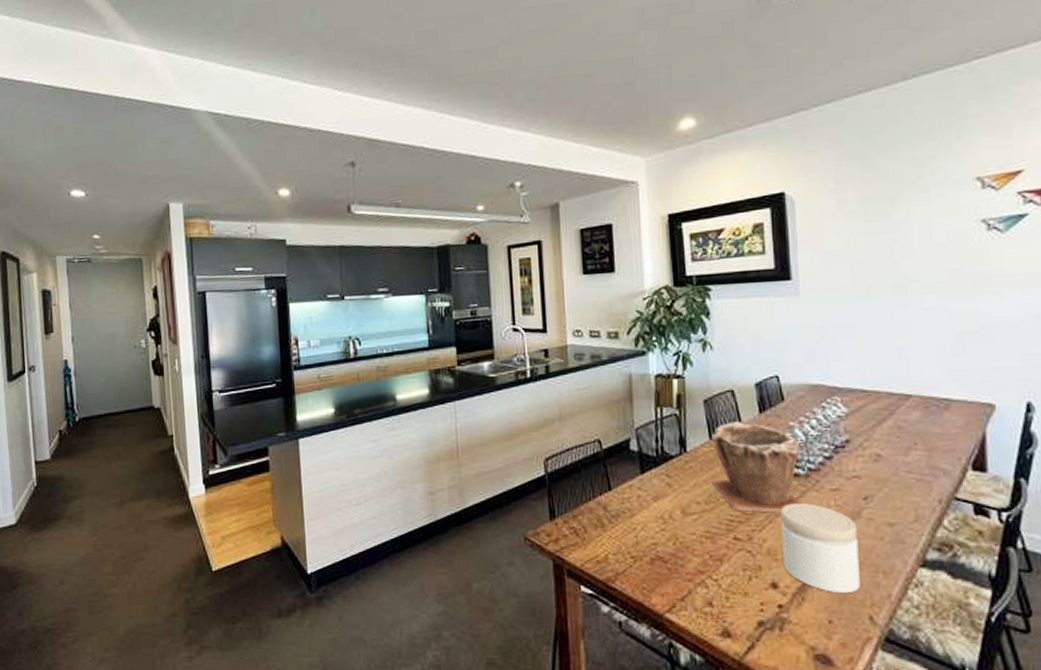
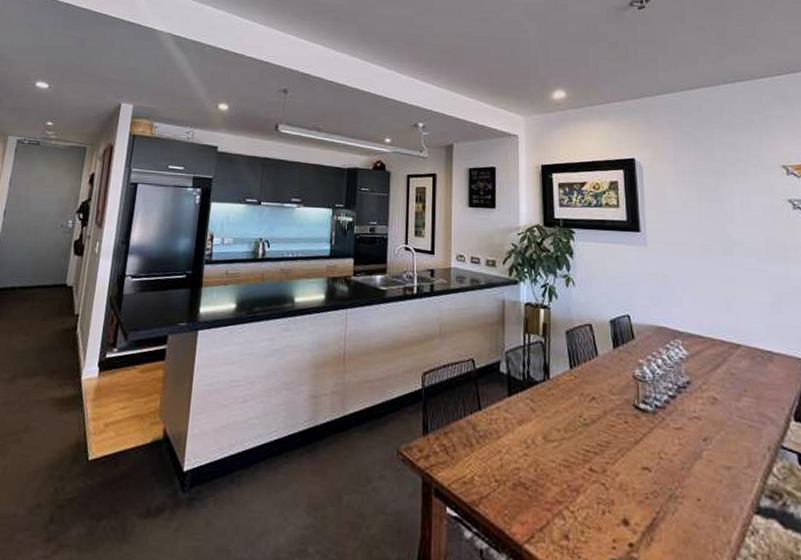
plant pot: present [710,422,802,513] -> none [570,354,650,447]
jar: present [781,503,860,593] -> none [631,438,703,536]

